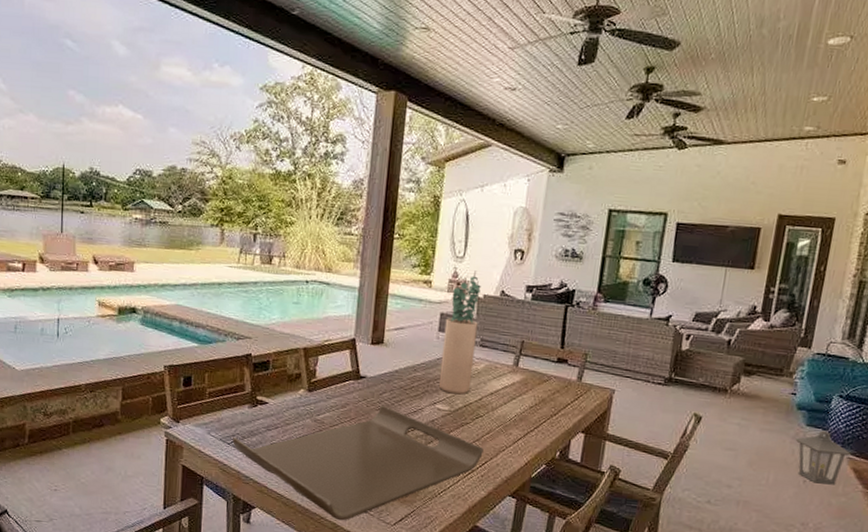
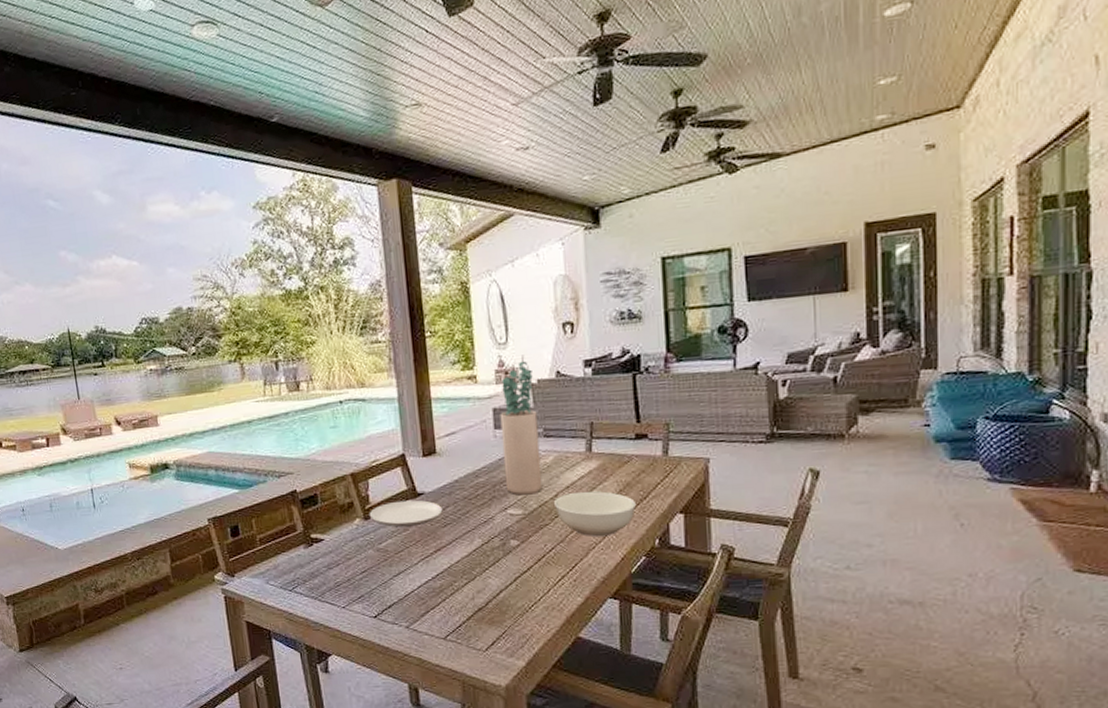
serving tray: present [232,405,484,521] -> none [293,520,571,655]
plate: none [313,379,380,405] -> present [369,500,443,527]
bowl: none [476,399,548,442] -> present [553,491,637,537]
lantern: present [795,430,852,485] -> none [940,461,1015,525]

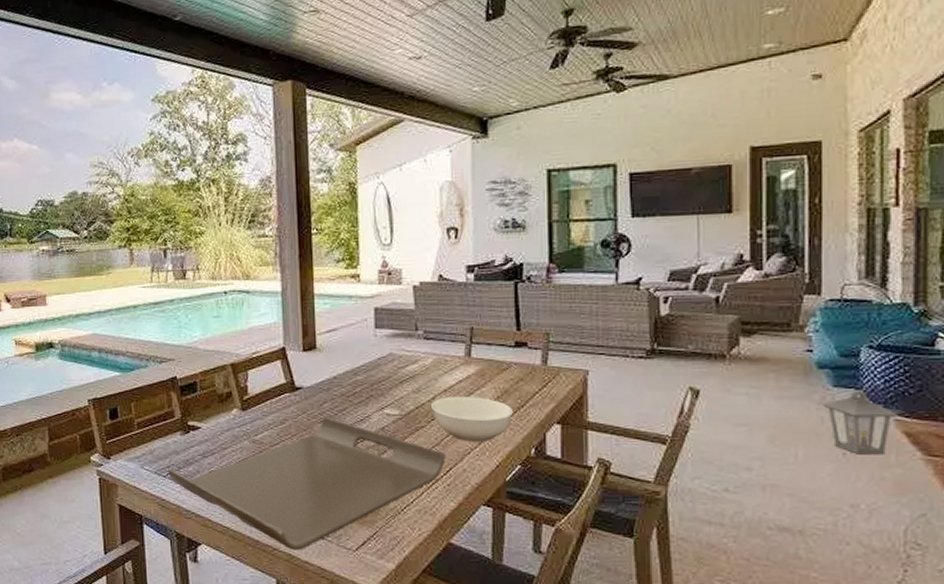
serving tray: none [293,520,571,655] -> present [168,416,446,551]
plate: present [369,500,443,527] -> none [246,393,320,420]
vase: present [500,354,543,495] -> none [381,257,420,396]
lantern: none [940,461,1015,525] -> present [822,390,899,455]

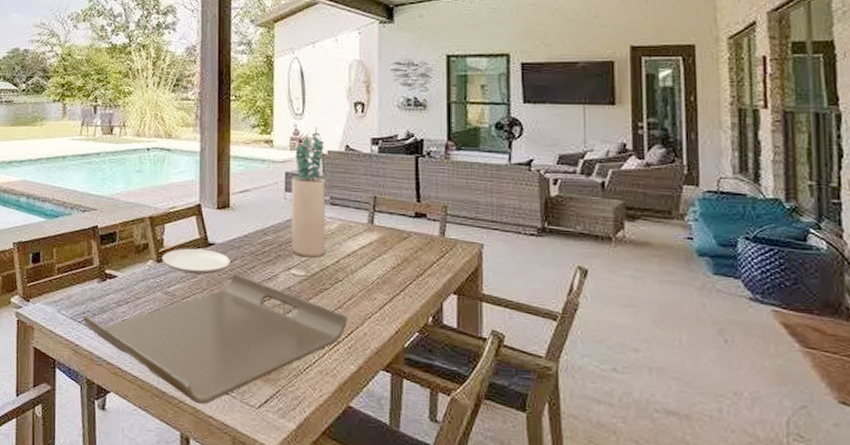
plate: none [246,393,320,420] -> present [161,248,231,275]
vase: none [381,257,420,396] -> present [291,126,325,258]
bowl: present [430,397,514,443] -> none [334,261,413,308]
lantern: present [822,390,899,455] -> none [703,279,777,344]

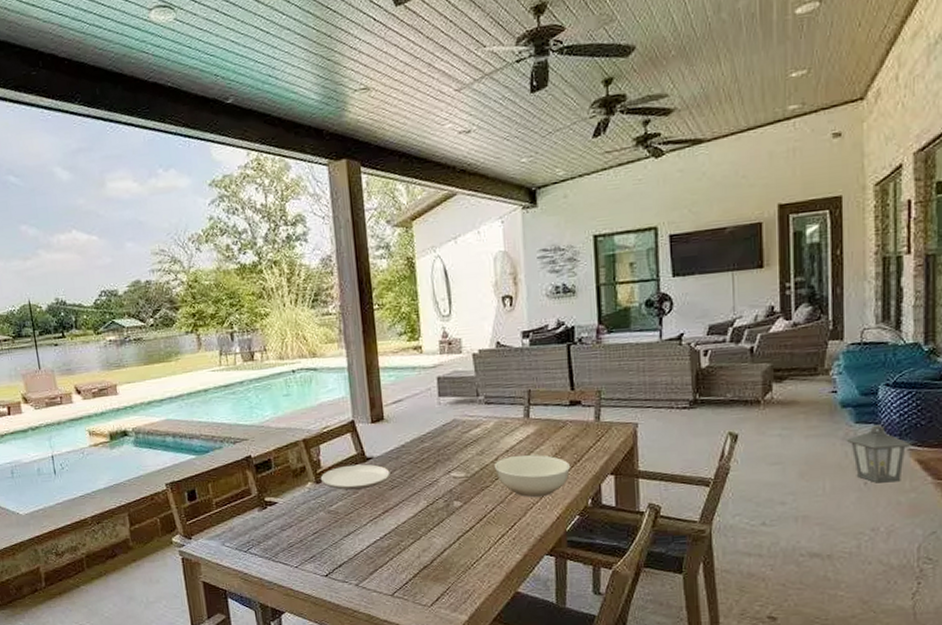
serving tray: present [83,273,347,405] -> none [248,483,510,611]
vase: present [291,126,325,258] -> none [444,326,484,459]
bowl: none [334,261,413,308] -> present [493,455,571,498]
lantern: none [703,279,777,344] -> present [846,425,913,483]

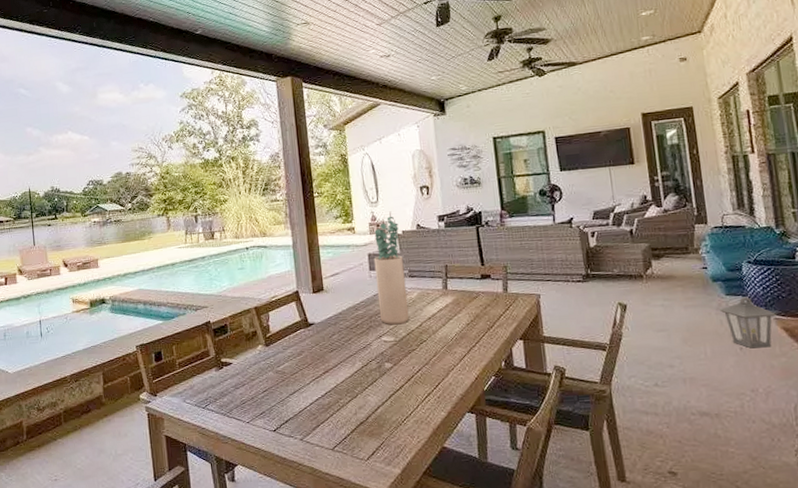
plate: present [320,464,390,490] -> none [269,329,330,353]
vase: none [444,326,484,459] -> present [373,211,410,325]
bowl: present [493,455,571,498] -> none [418,322,485,360]

